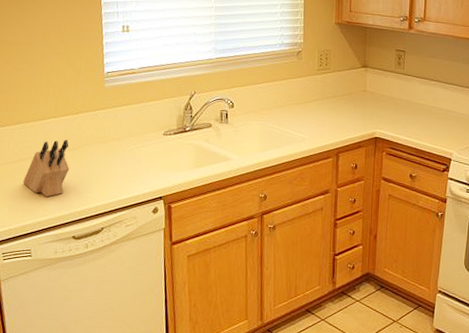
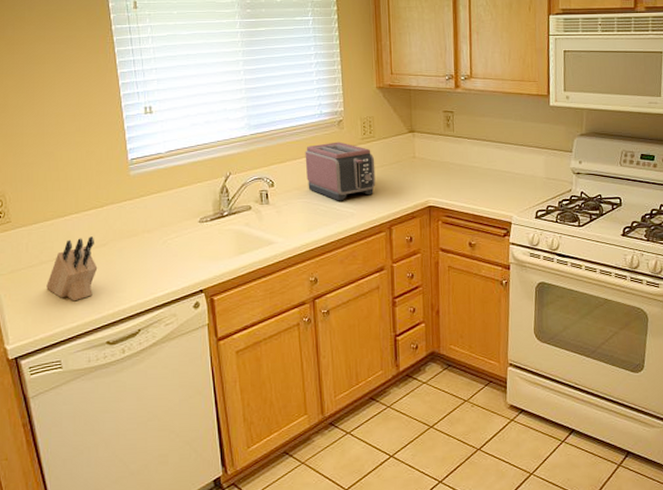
toaster: none [264,71,329,126] -> present [305,141,376,201]

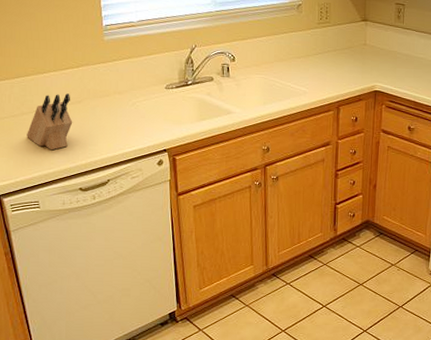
toaster: present [305,141,376,201] -> none [265,24,329,80]

